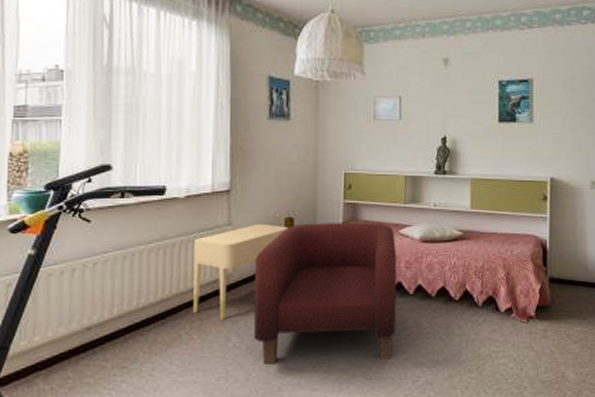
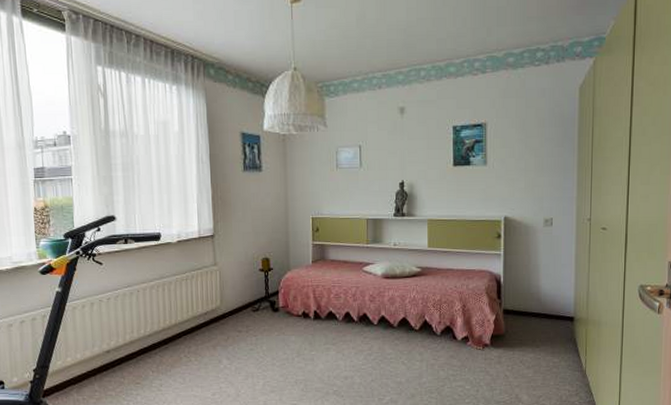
nightstand: present [193,223,289,320] -> none [187,263,266,346]
armchair: present [254,223,397,365] -> none [239,261,363,383]

